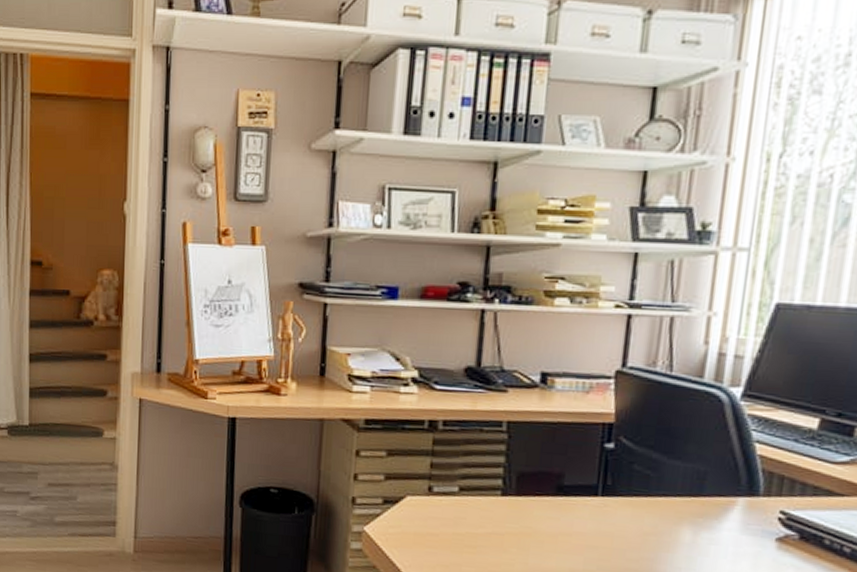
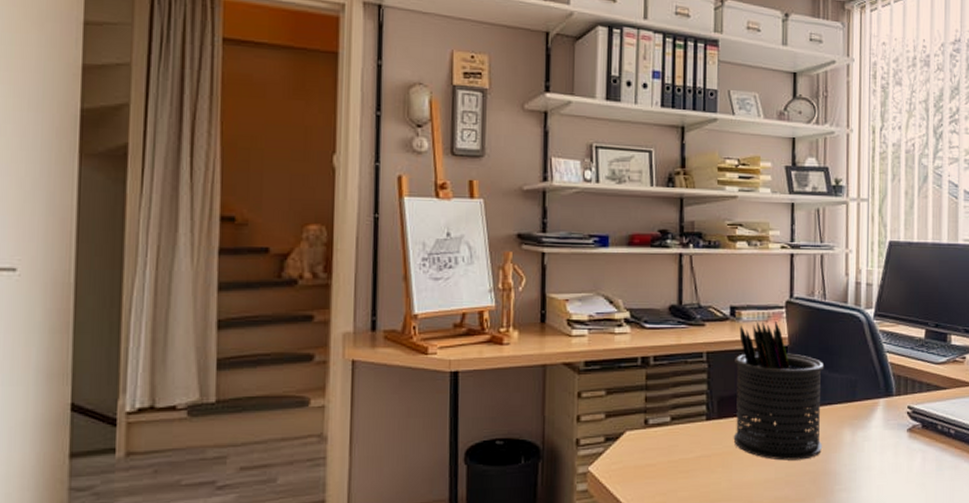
pen holder: none [533,392,663,555] -> present [733,320,825,461]

